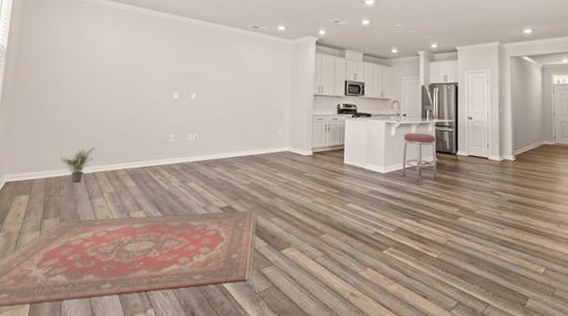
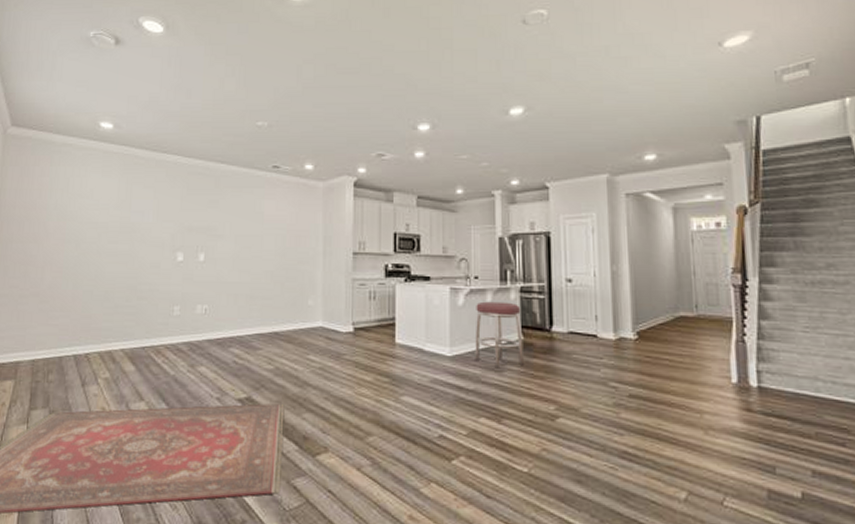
potted plant: present [61,147,95,183] -> none [48,322,87,366]

